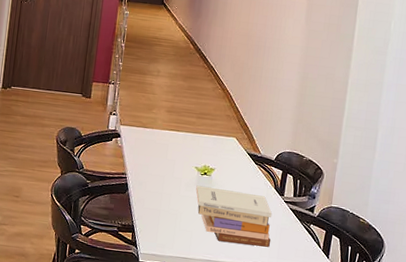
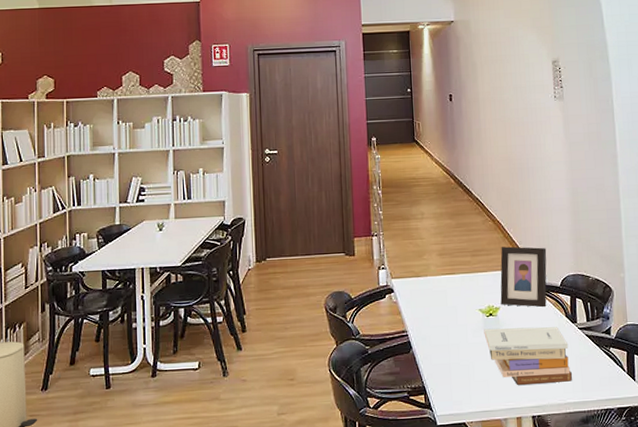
picture frame: none [216,114,268,177] -> present [500,246,547,308]

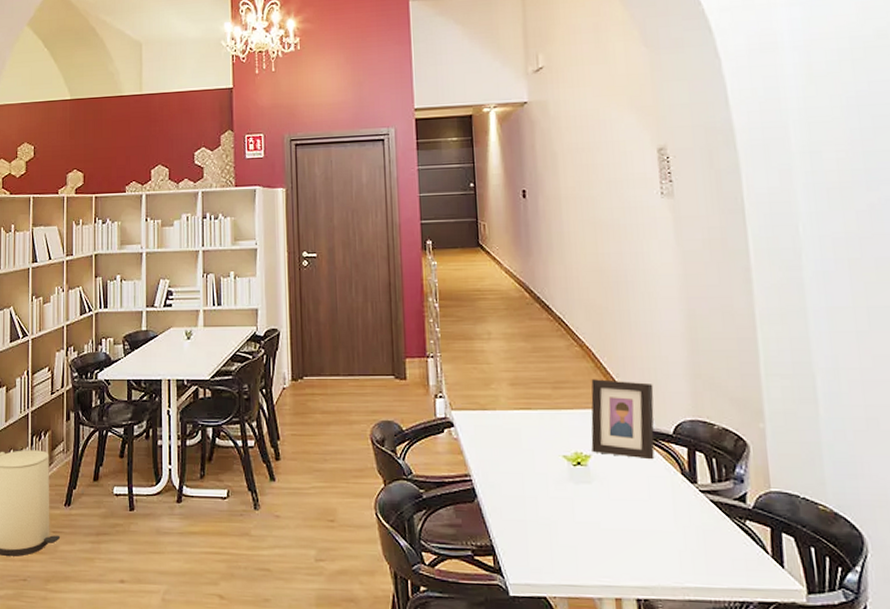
books: present [484,327,573,385] -> none [569,481,693,560]

